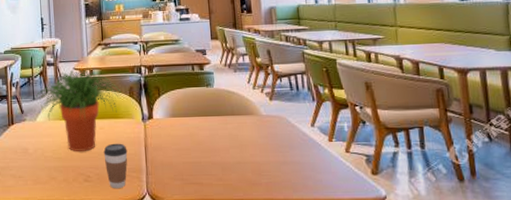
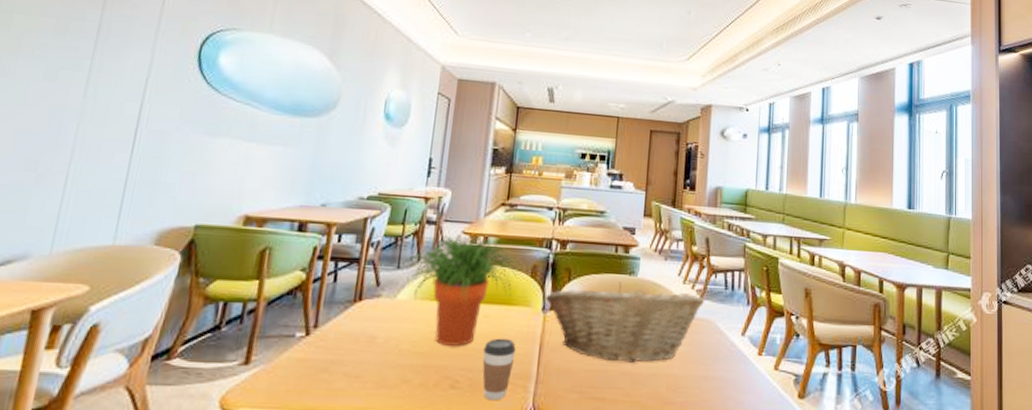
fruit basket: none [142,93,274,155] -> present [544,282,704,363]

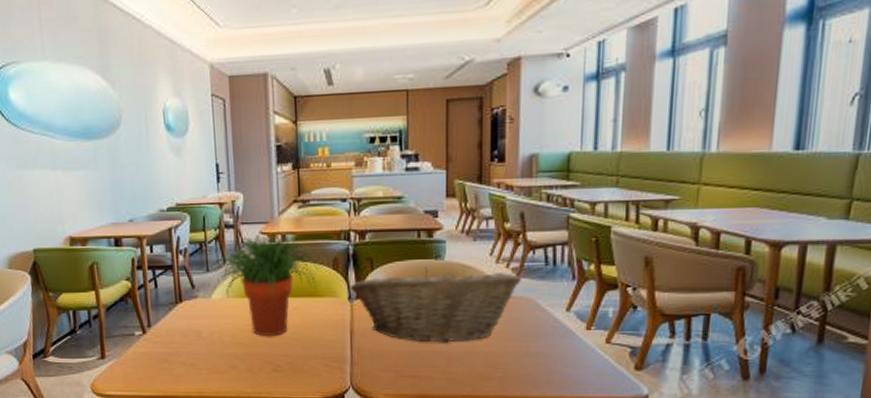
coffee cup: present [482,338,516,401] -> none [297,327,328,381]

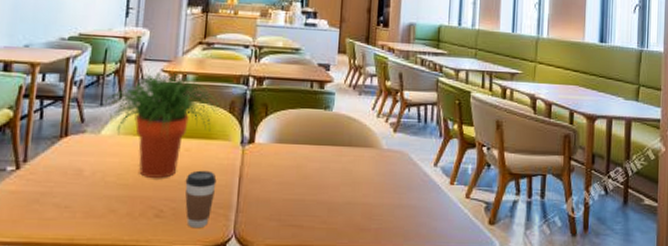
coffee cup: none [297,327,328,381] -> present [185,170,217,229]
fruit basket: present [349,267,521,343] -> none [242,116,398,192]

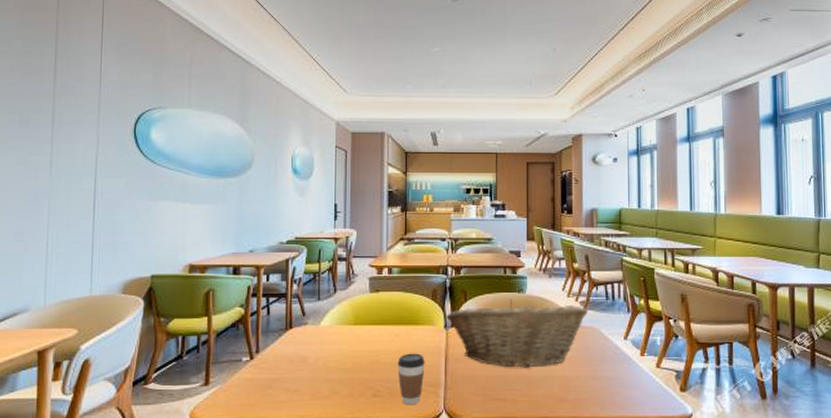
potted plant: present [102,71,220,178] -> none [320,267,423,362]
fruit basket: none [242,116,398,192] -> present [445,299,588,368]

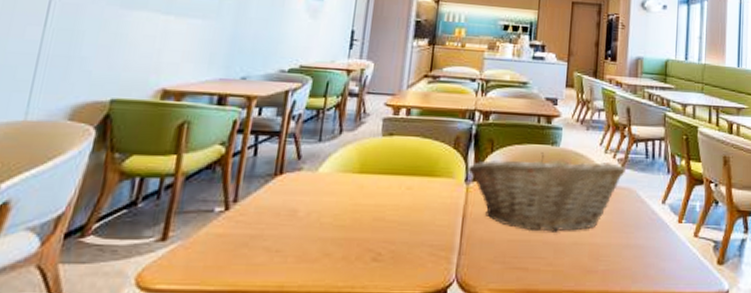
coffee cup: present [397,353,425,406] -> none [405,210,439,273]

